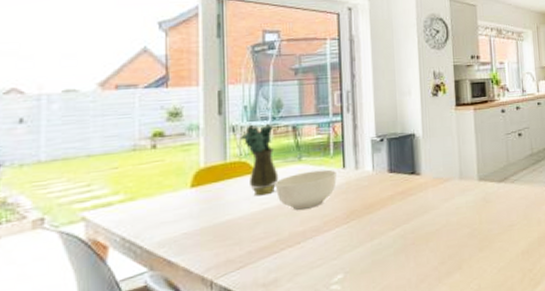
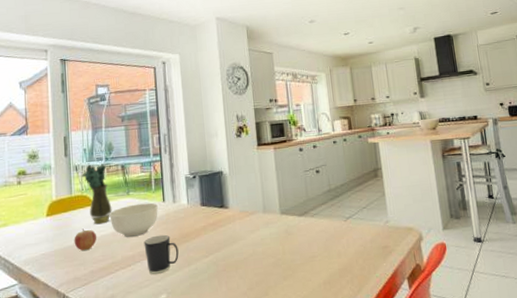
fruit: none [227,201,258,228] -> present [74,228,97,251]
mug: none [317,206,360,252] -> present [144,234,179,274]

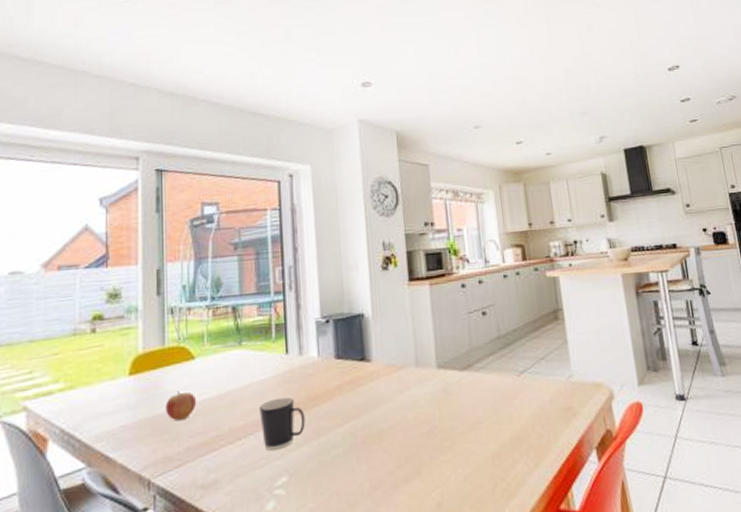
vase: present [82,163,112,225] -> none [179,304,218,385]
bowl: present [109,202,158,237] -> none [214,355,279,401]

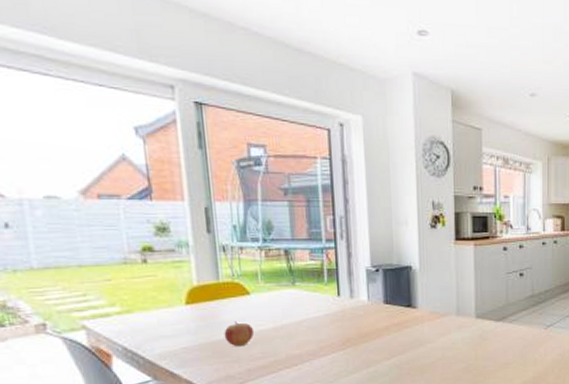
mug: present [259,397,305,450] -> none [313,333,356,375]

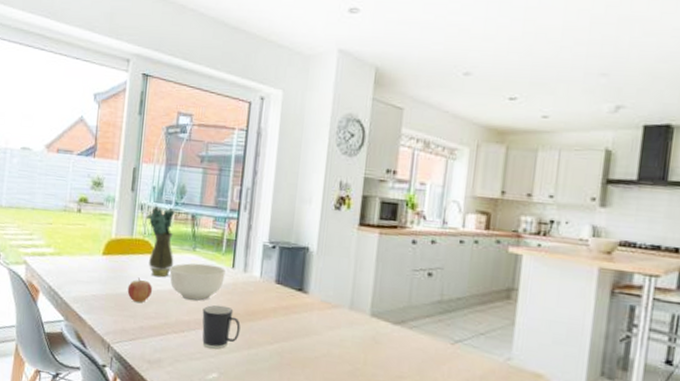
vase: none [232,244,273,318] -> present [147,204,175,277]
bowl: none [269,296,332,334] -> present [169,263,225,301]
mug: none [313,333,356,375] -> present [202,305,241,349]

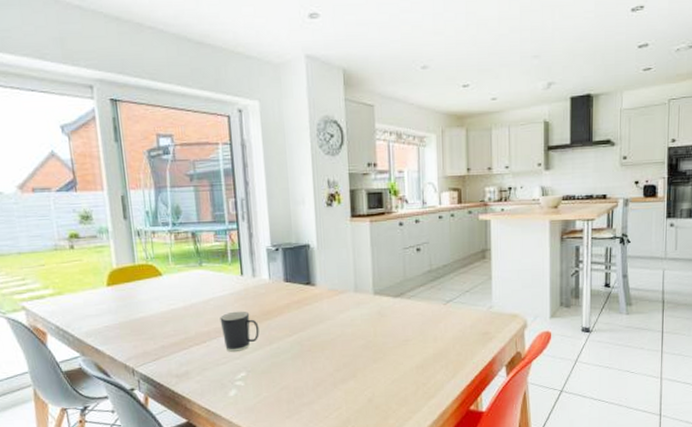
fruit: present [127,277,153,303] -> none [140,301,167,324]
vase: present [147,204,175,277] -> none [146,228,183,297]
bowl: present [169,263,225,301] -> none [179,276,236,312]

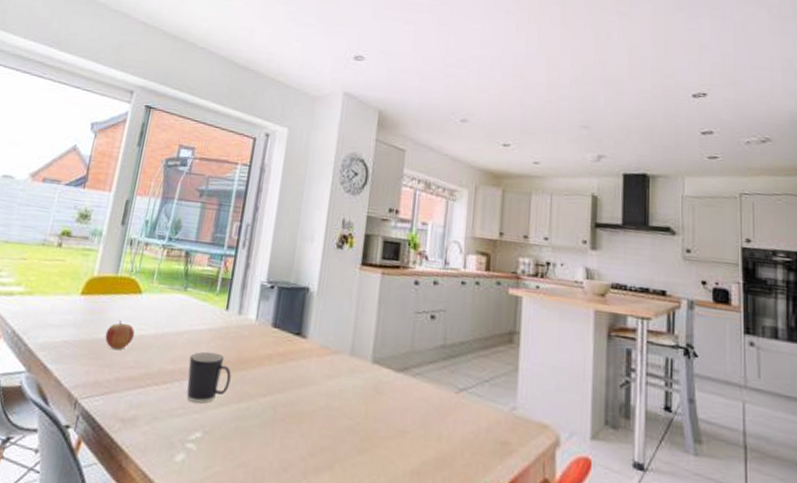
fruit: none [140,301,167,324] -> present [105,320,135,350]

